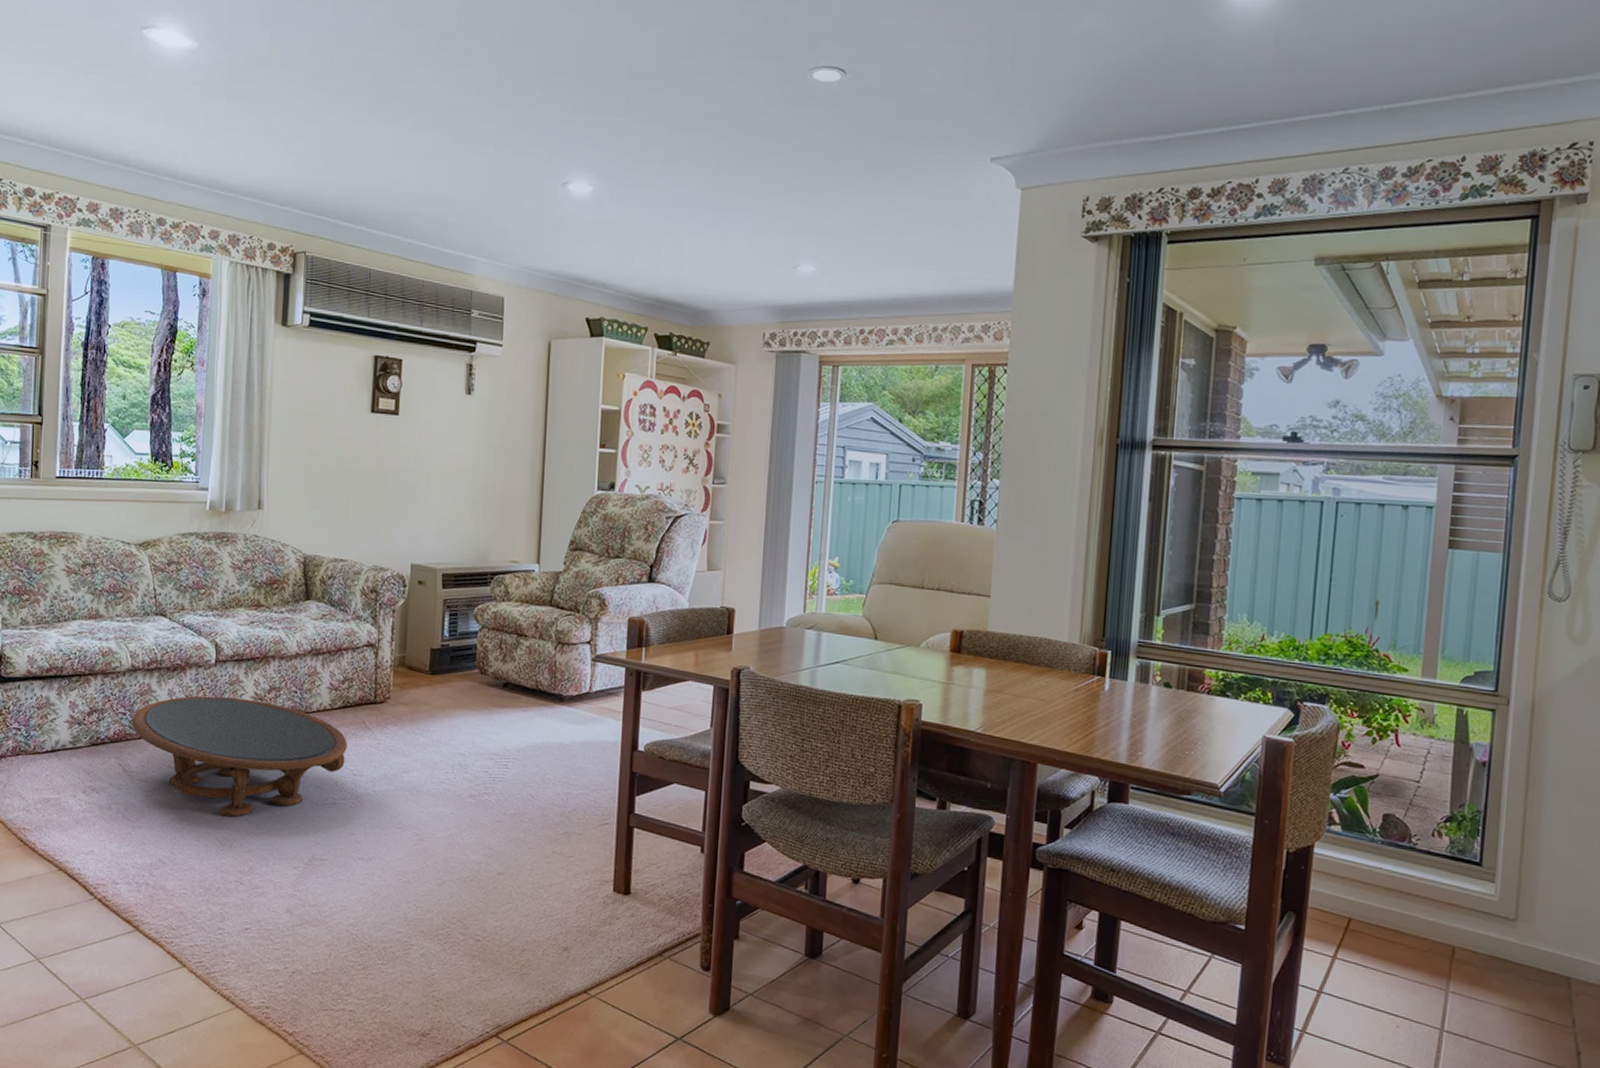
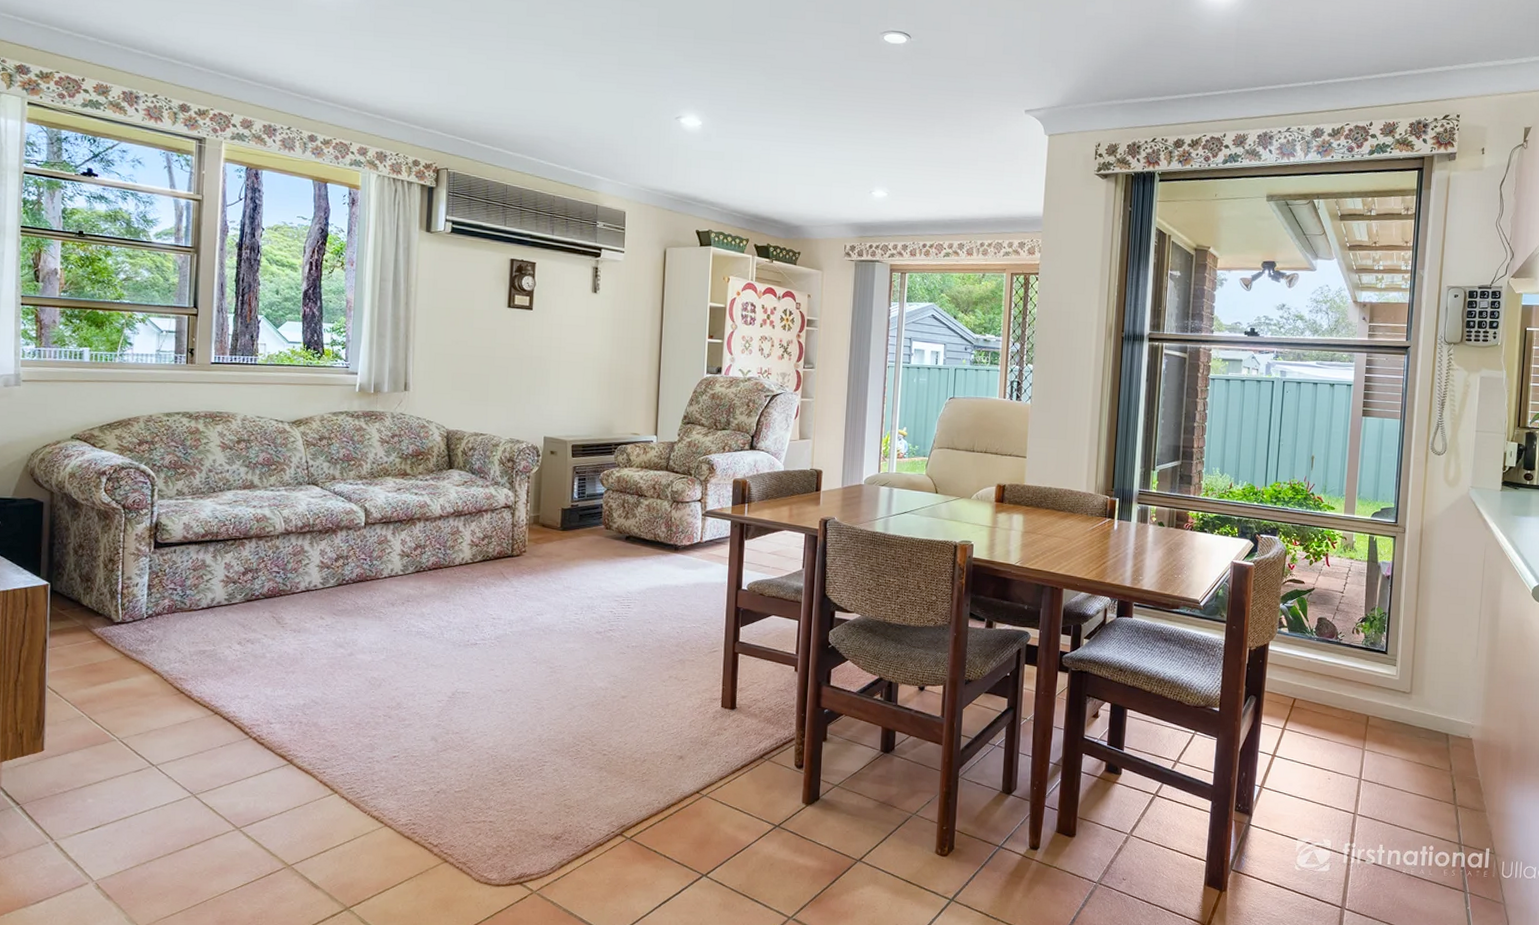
coffee table: present [131,696,348,817] -> none [285,554,488,659]

